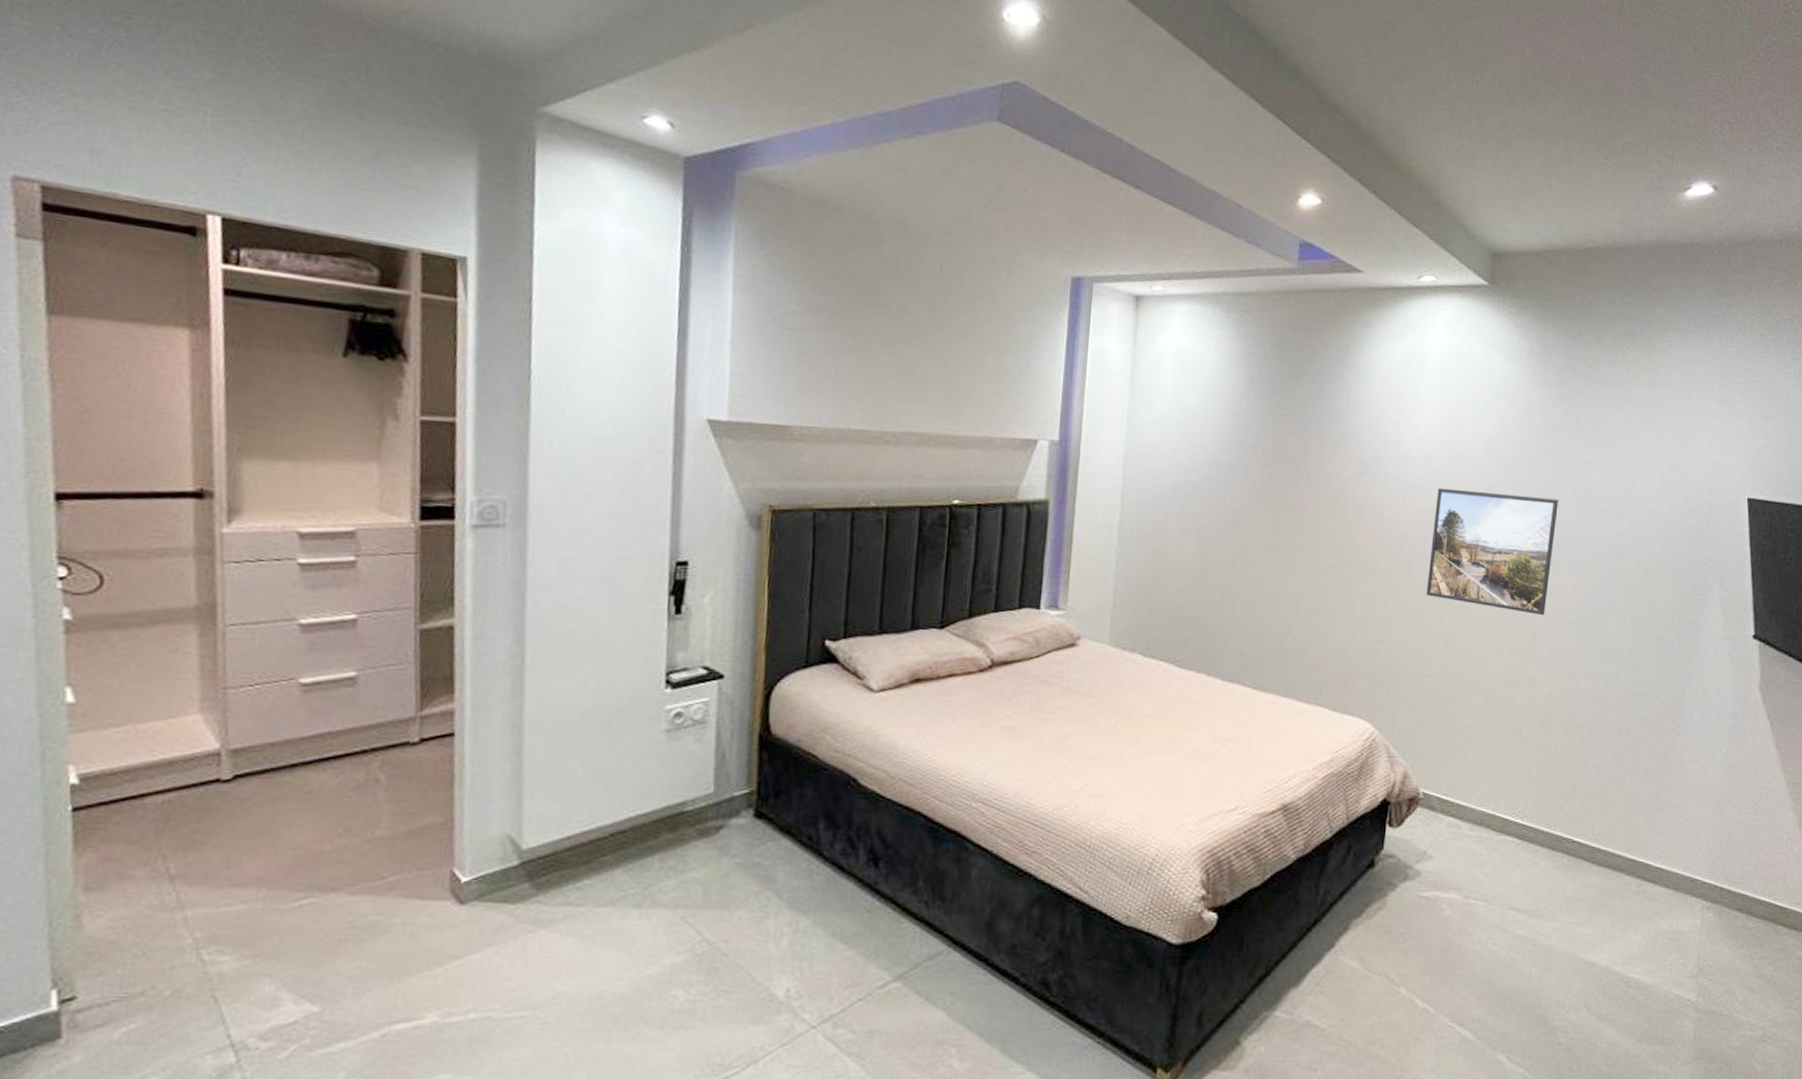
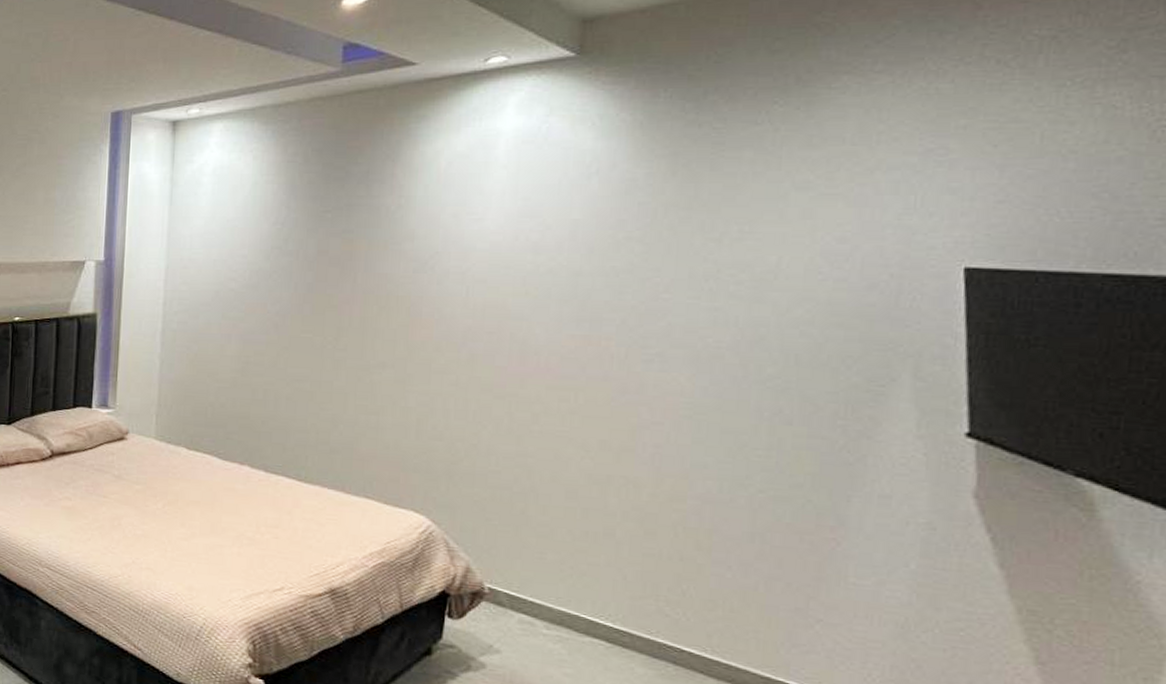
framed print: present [1426,487,1559,616] -> none [493,279,670,411]

